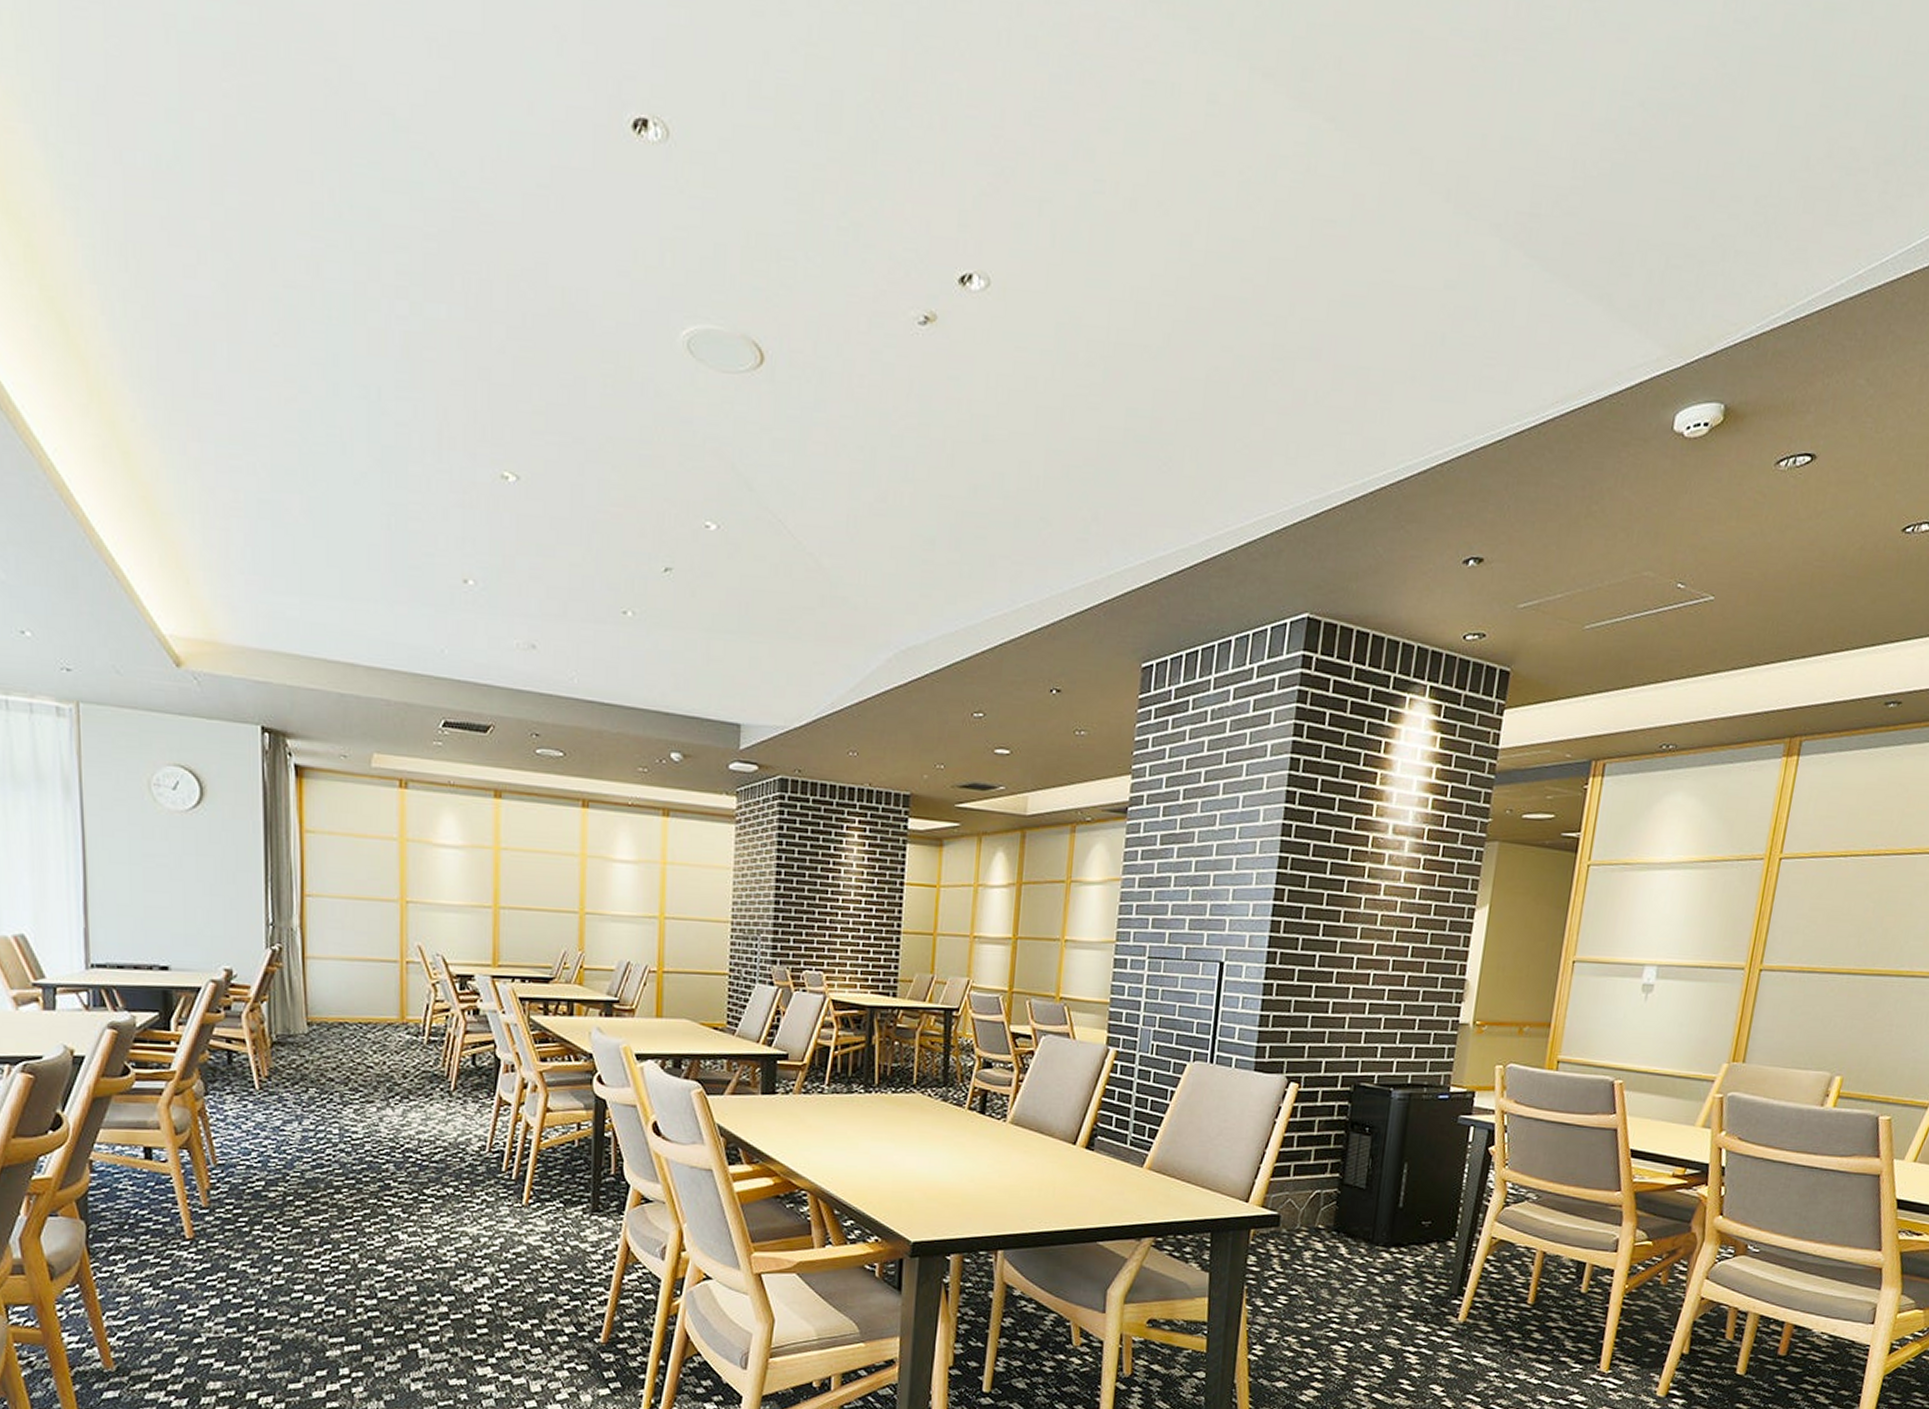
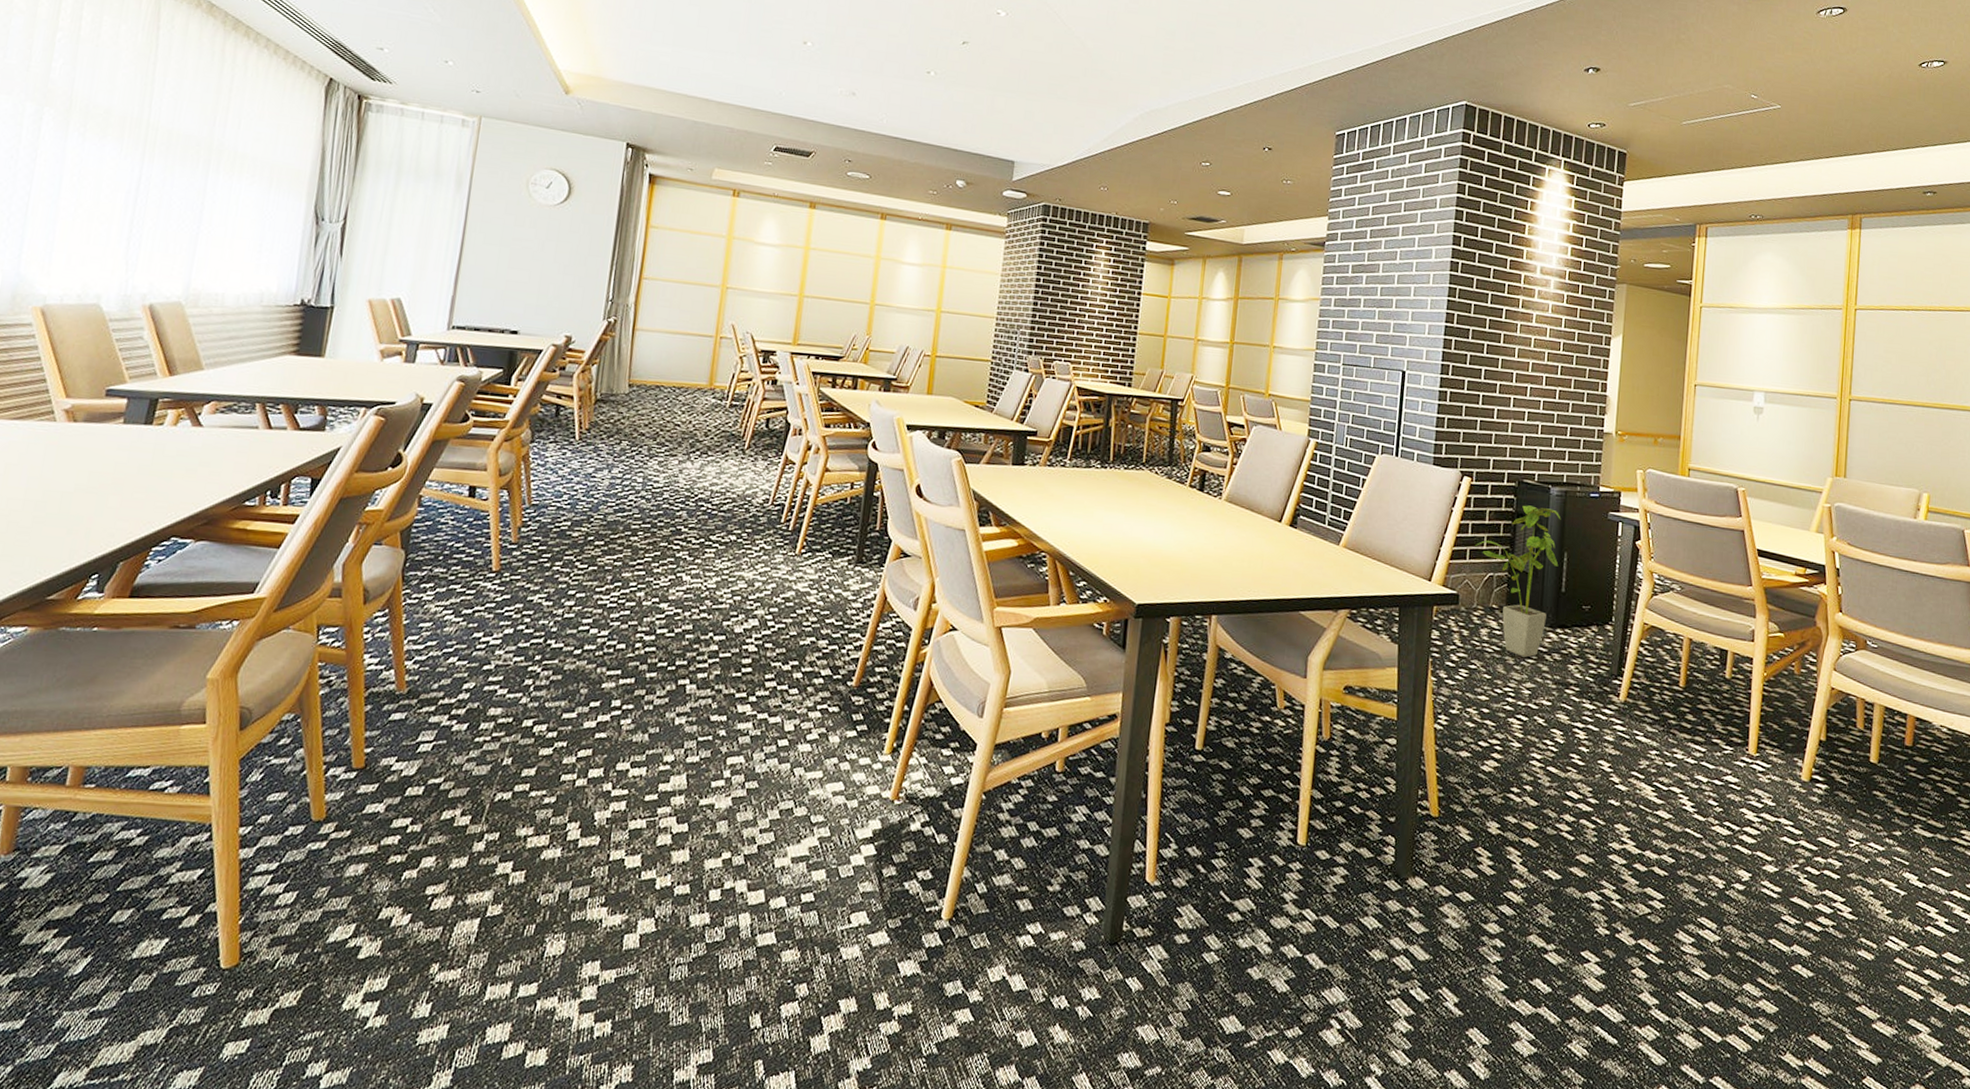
house plant: none [1301,1112,1403,1280] -> present [1475,505,1561,658]

